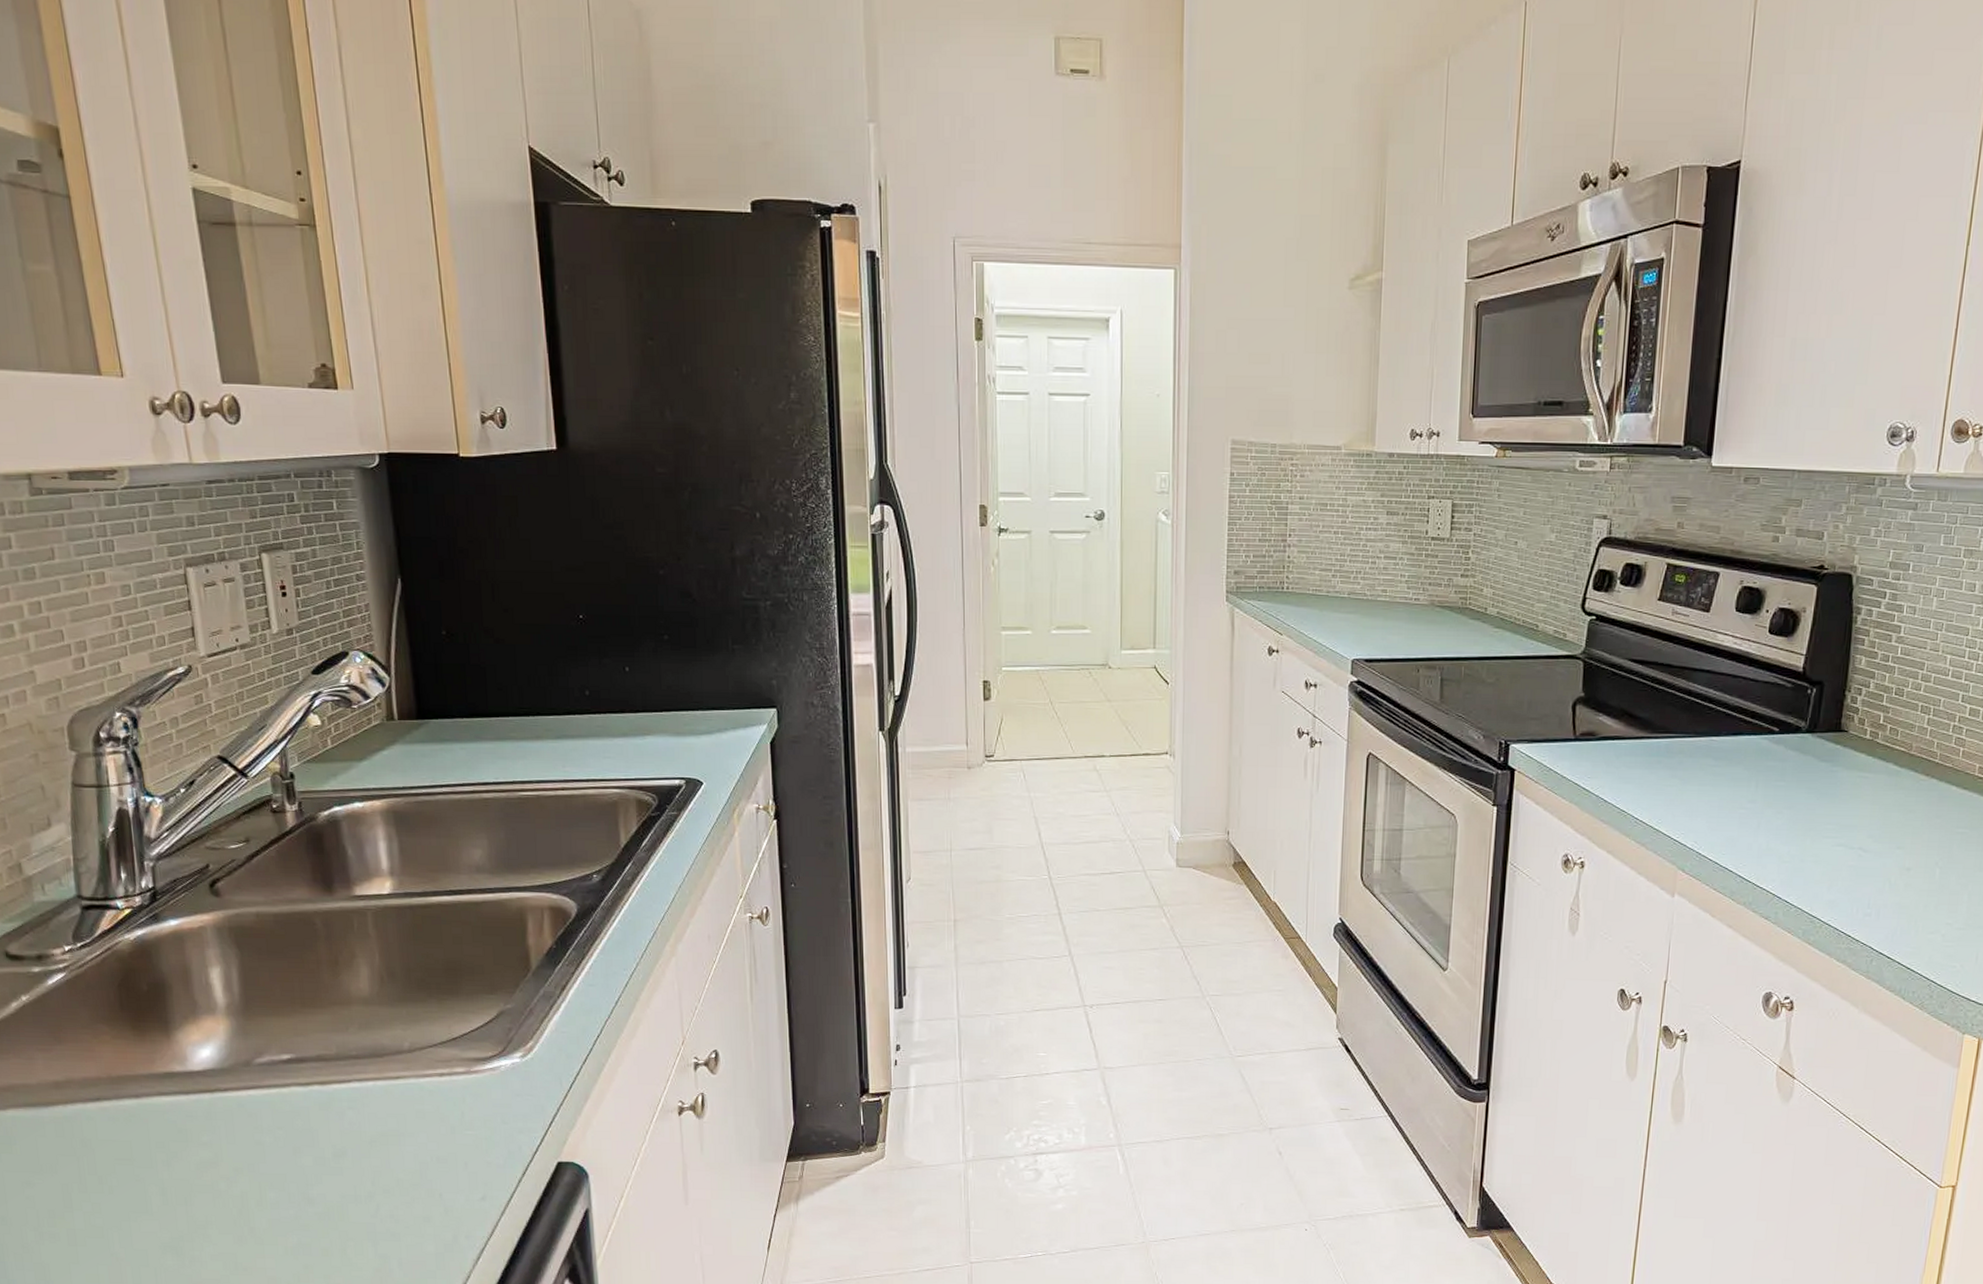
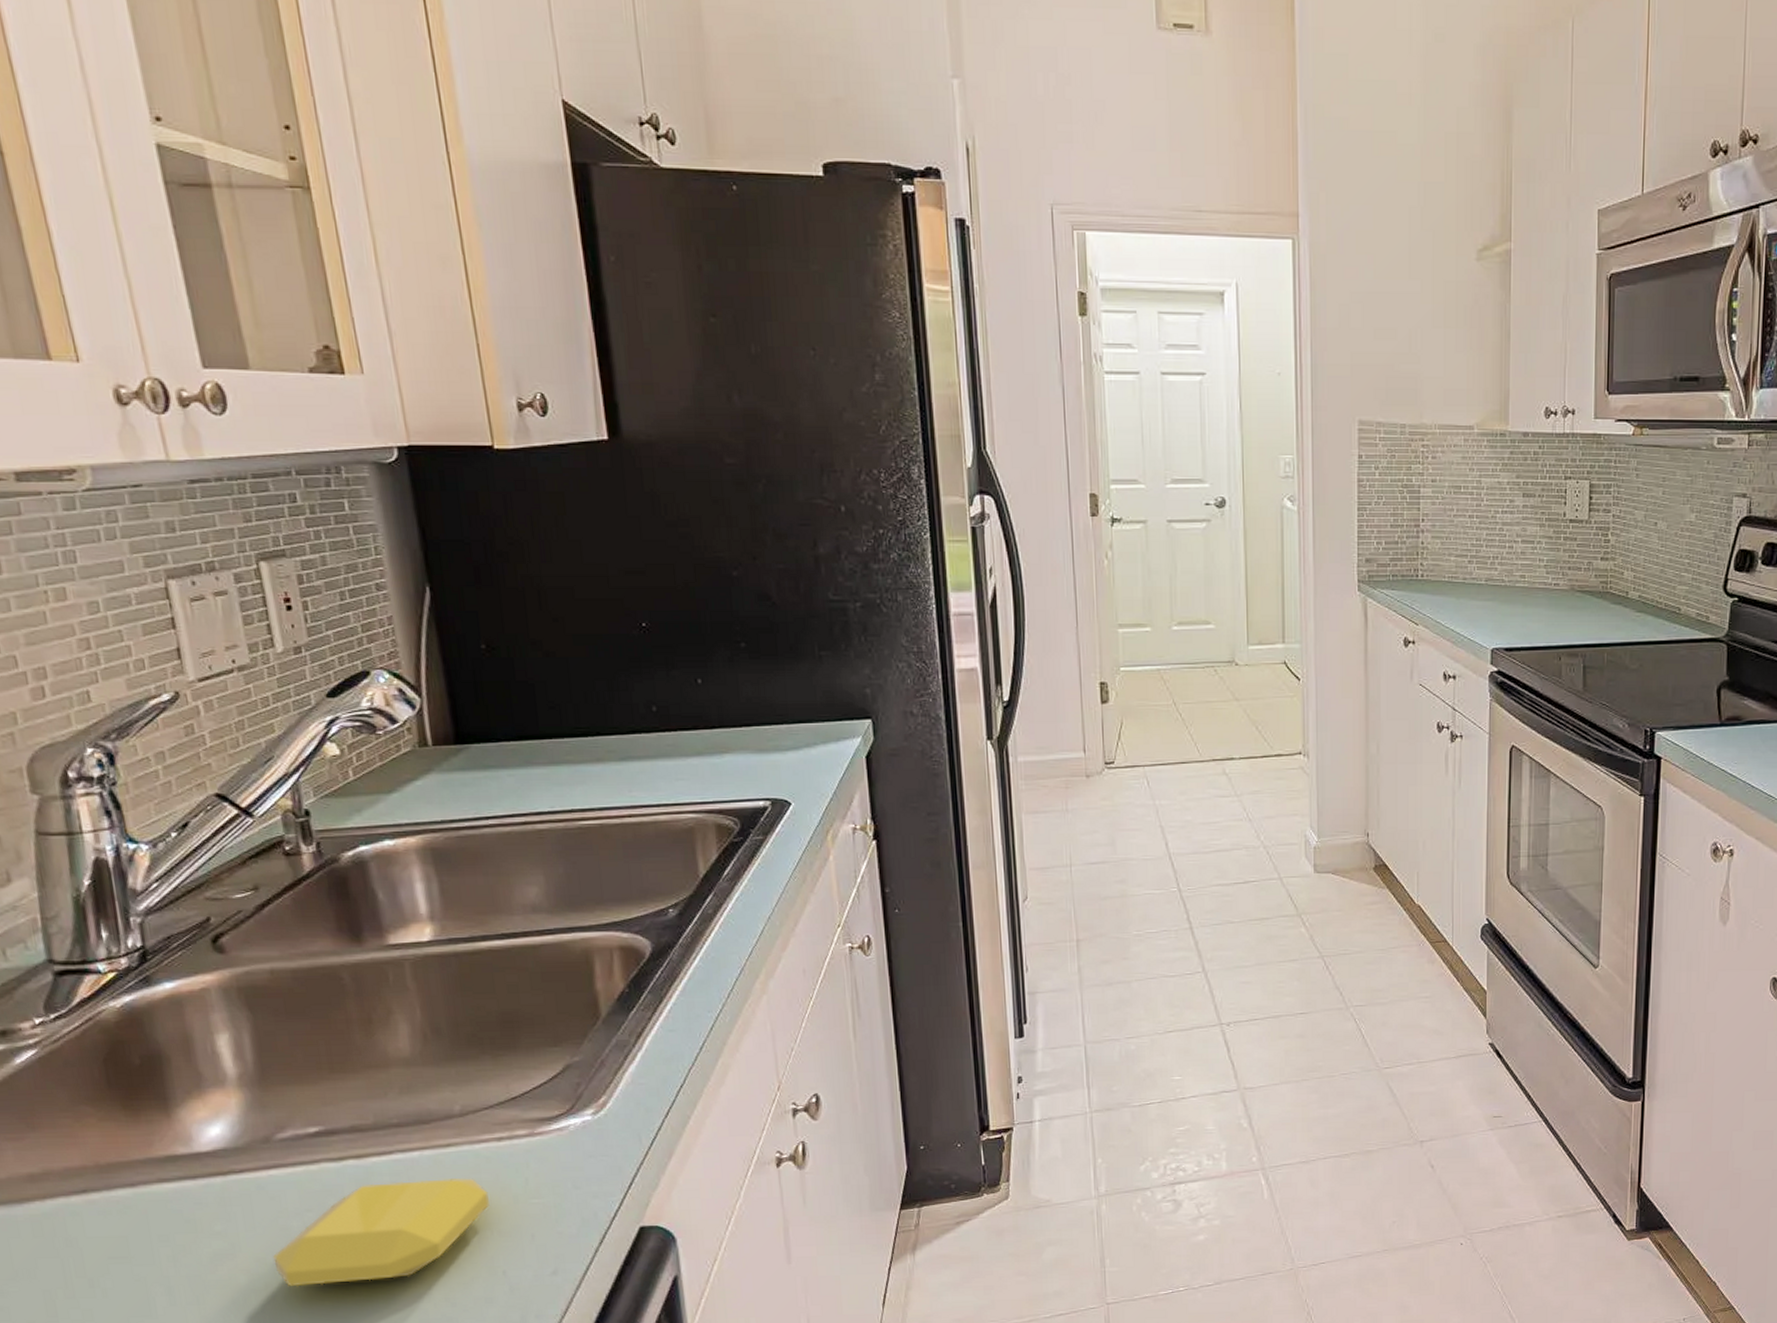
soap bar: none [249,1107,430,1196] -> present [273,1178,489,1287]

